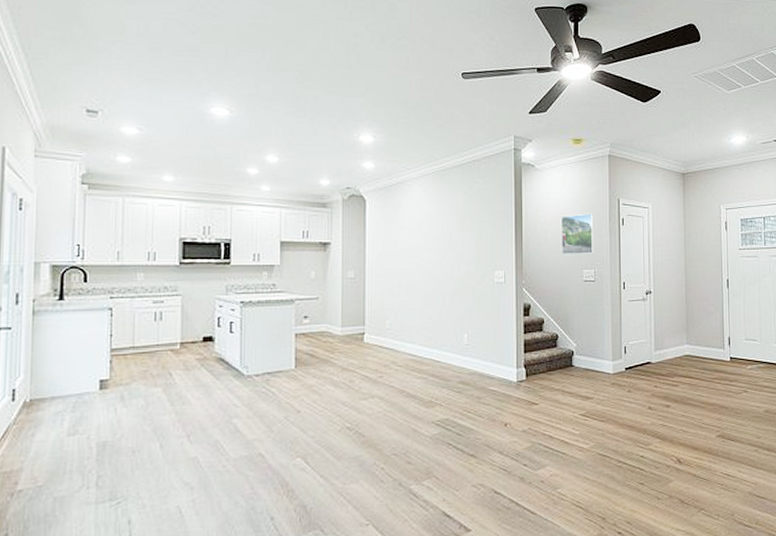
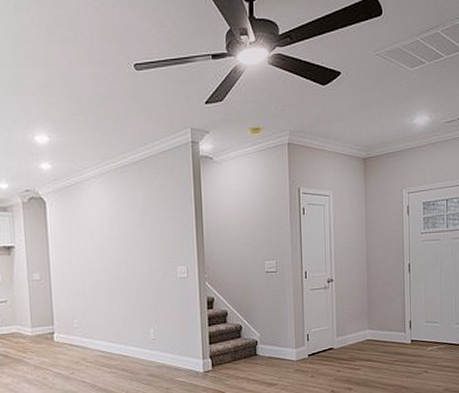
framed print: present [560,213,594,255] -> none [240,204,275,248]

